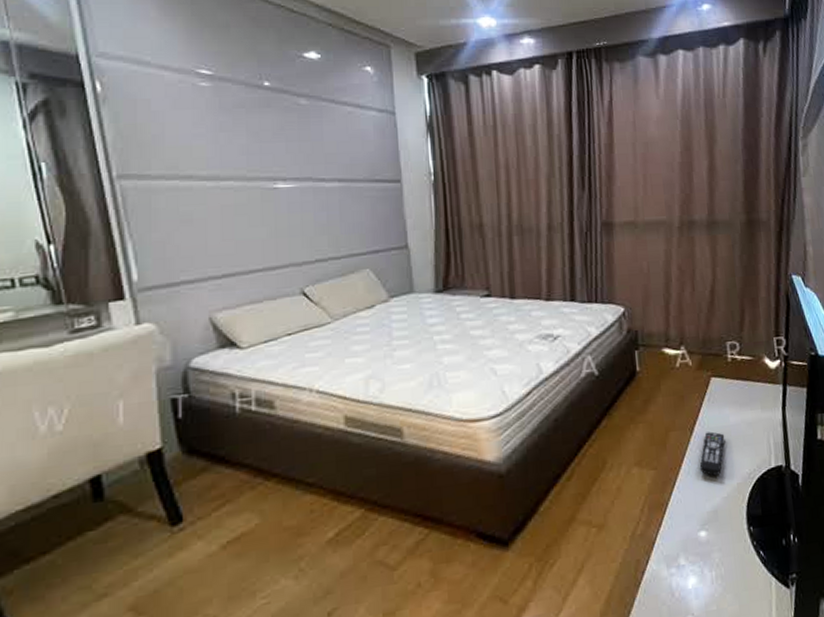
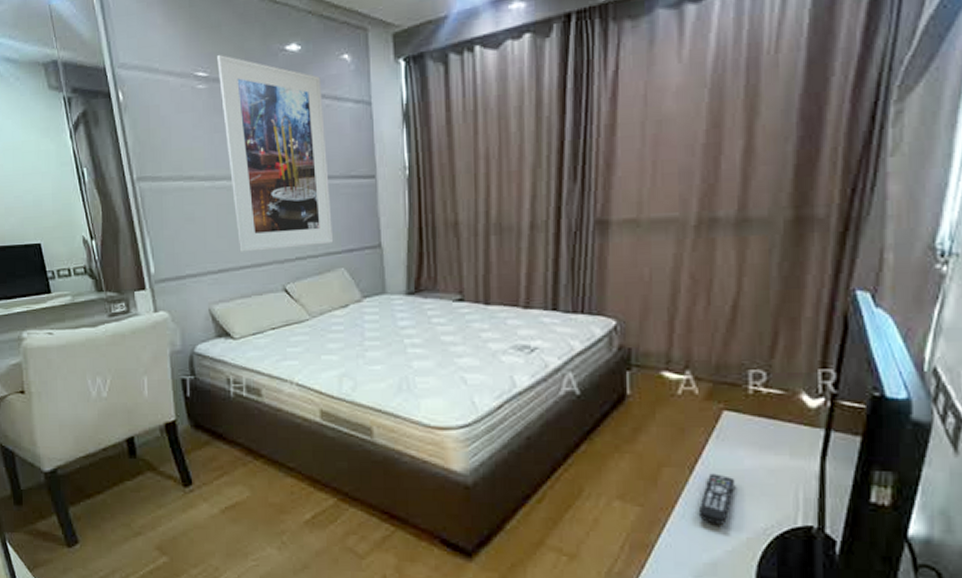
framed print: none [224,54,358,255] -> present [217,54,334,252]

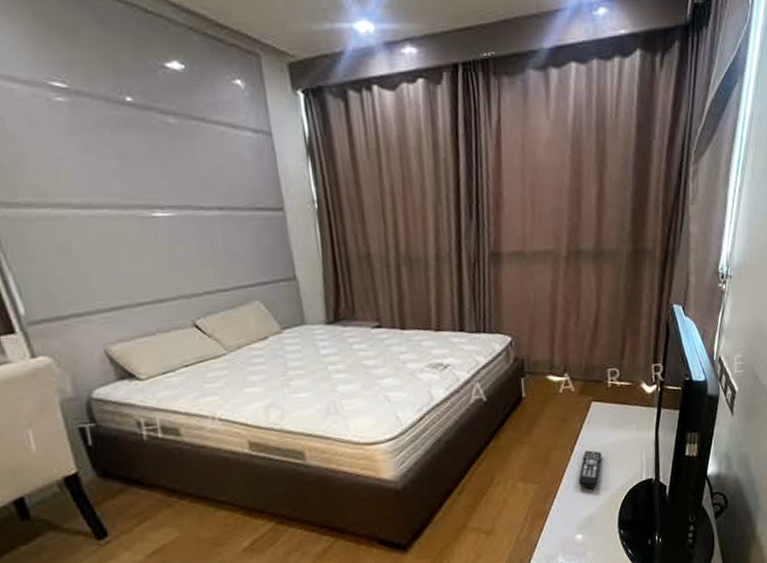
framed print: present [217,54,334,252] -> none [77,63,245,288]

